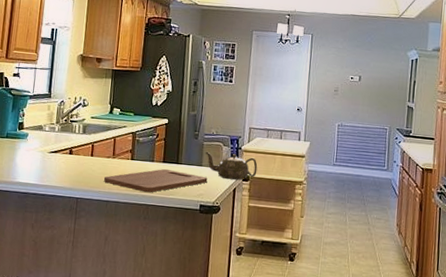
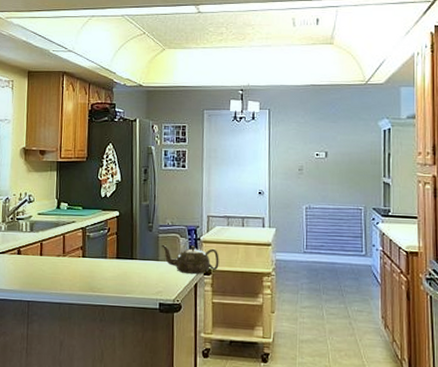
cutting board: present [104,169,208,193] -> none [55,266,166,292]

